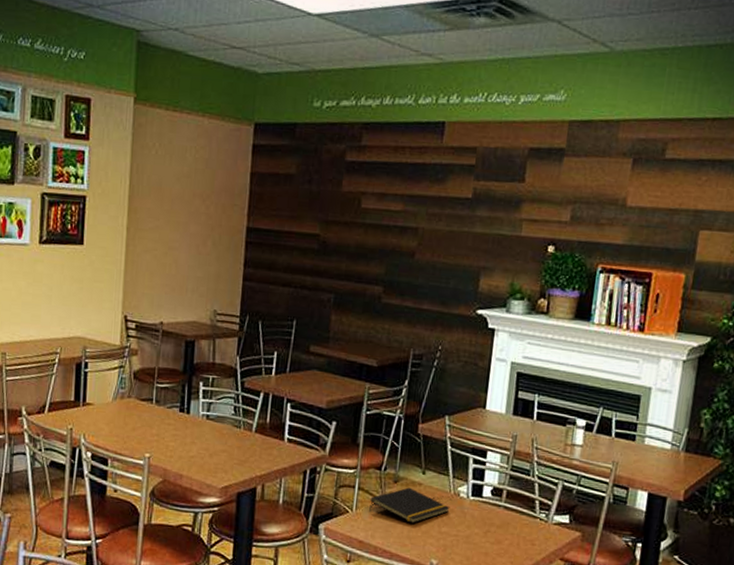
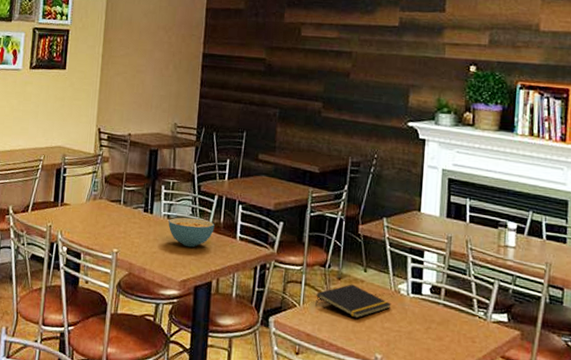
cereal bowl: none [207,418,260,451] -> present [168,217,215,248]

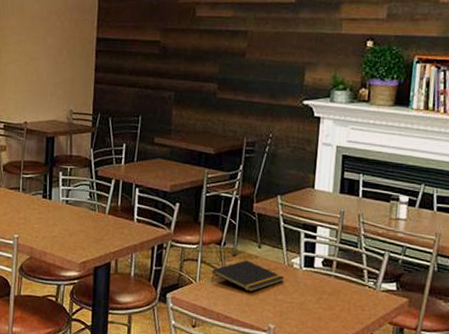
cereal bowl: present [168,217,215,248] -> none [67,202,112,231]

